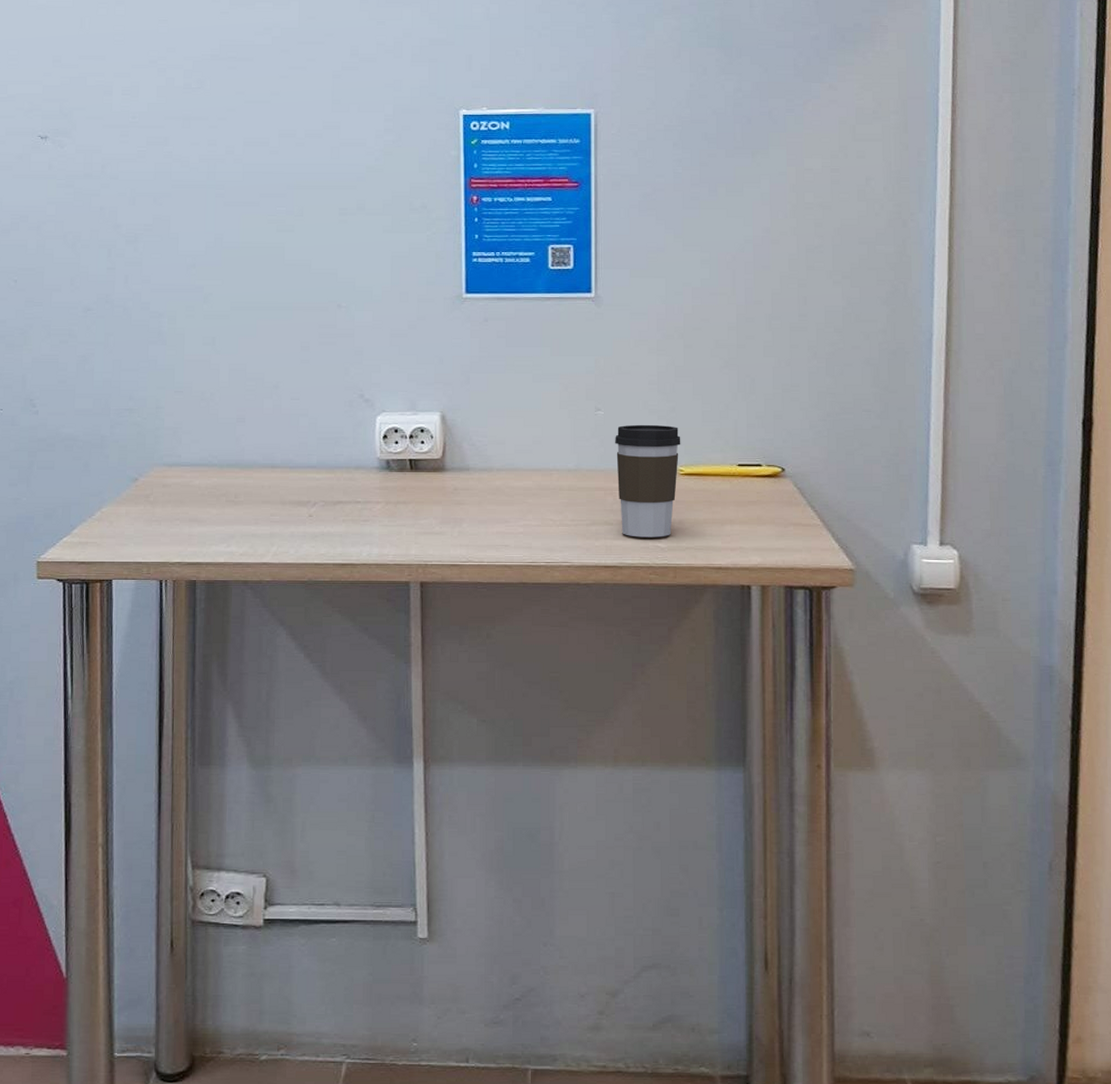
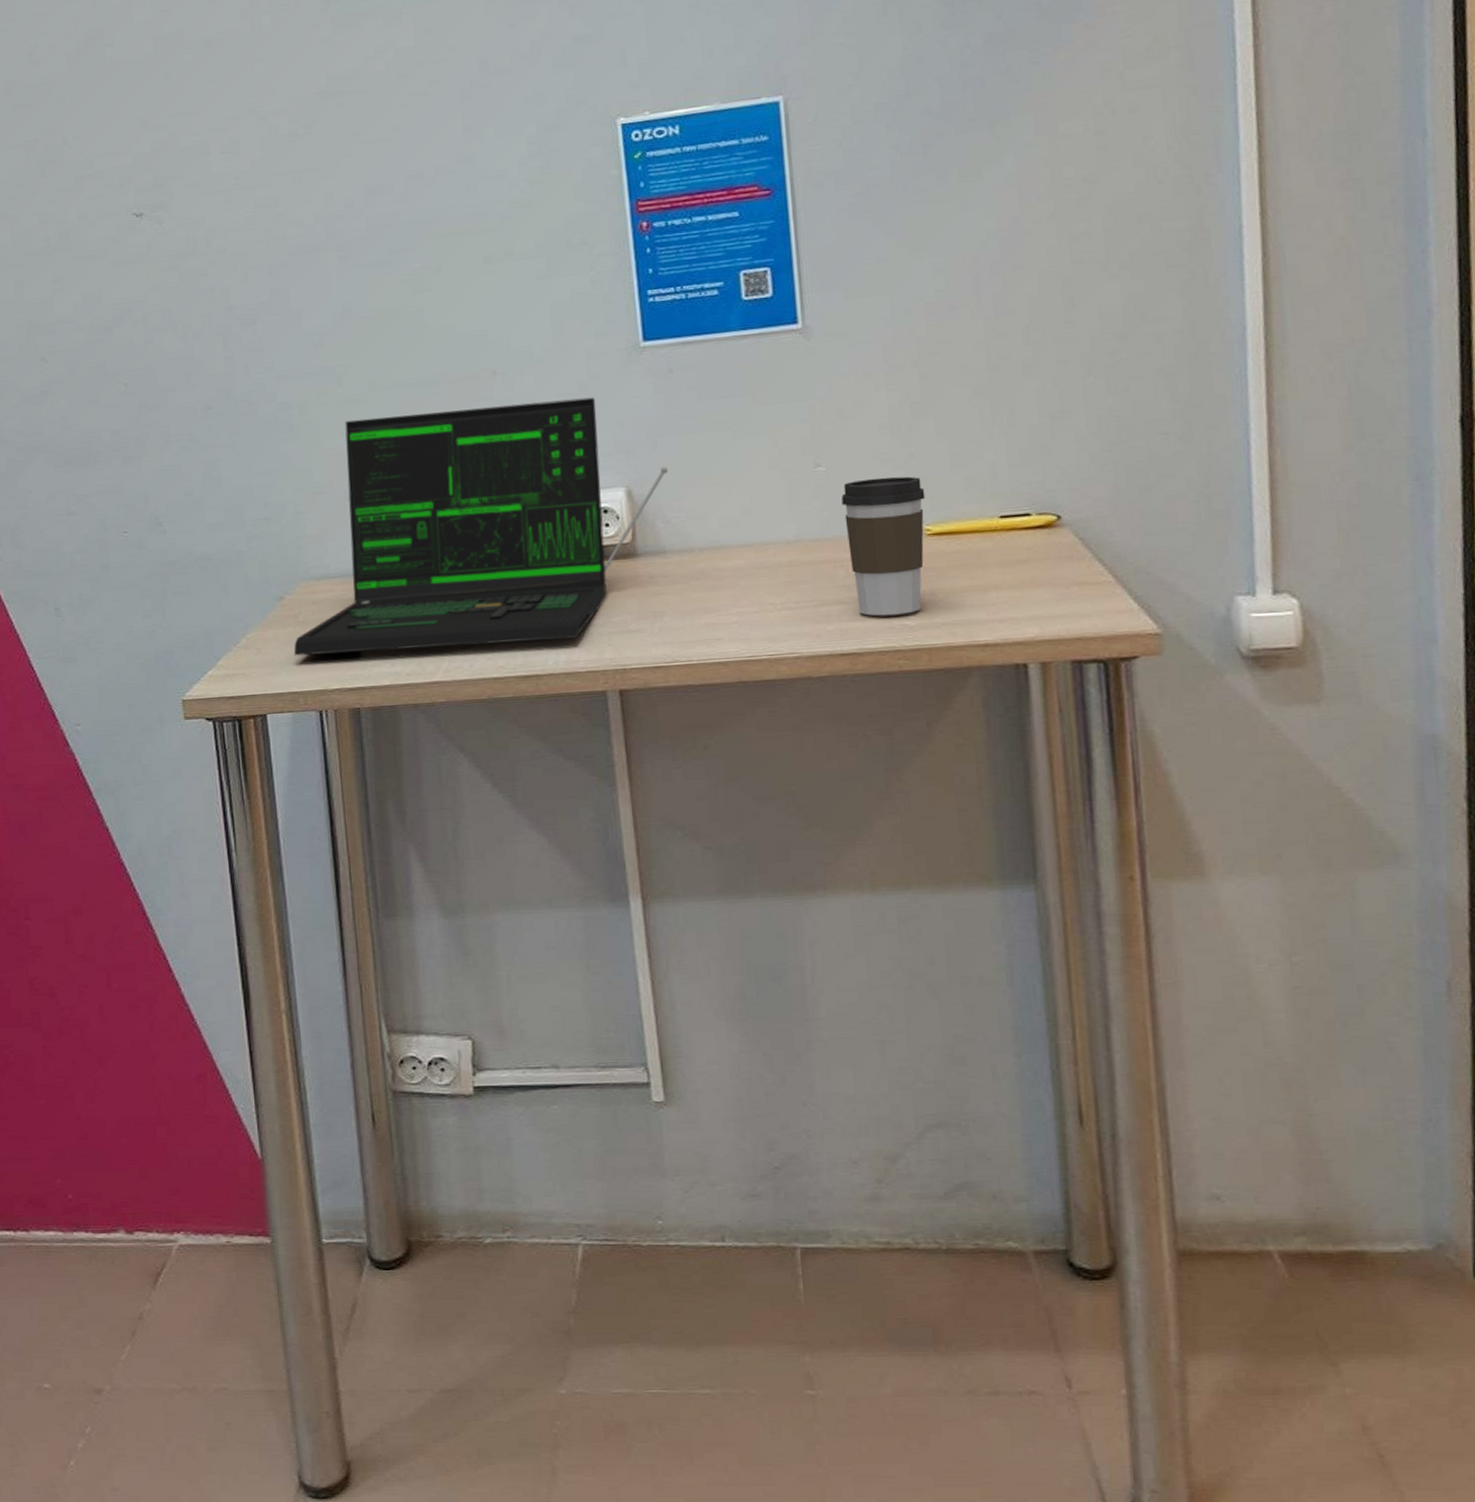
laptop: none [142,332,476,535] -> present [293,397,668,656]

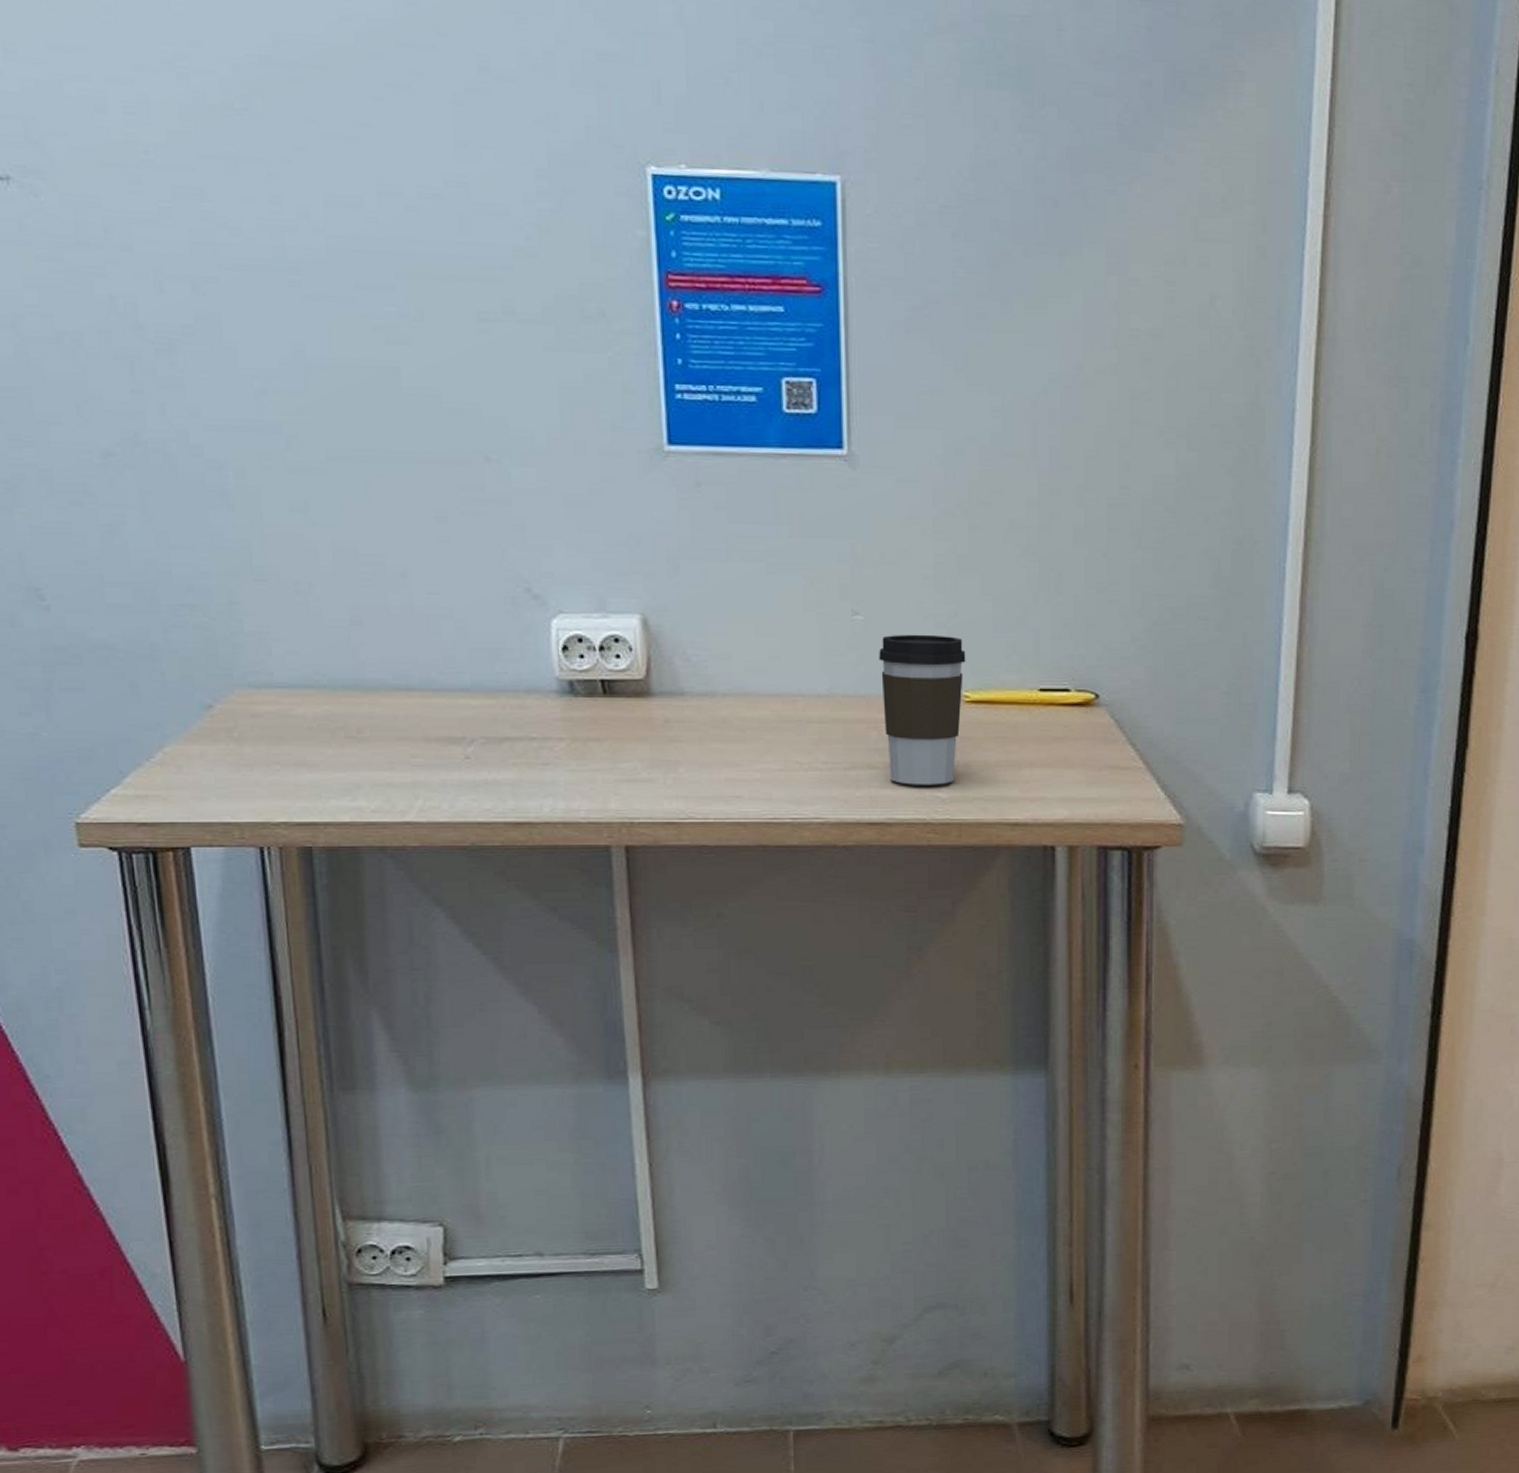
laptop: present [293,397,668,656] -> none [226,493,690,784]

